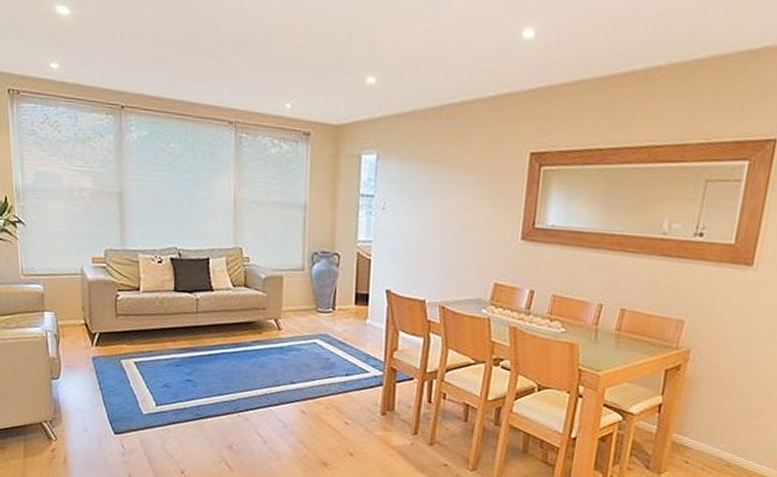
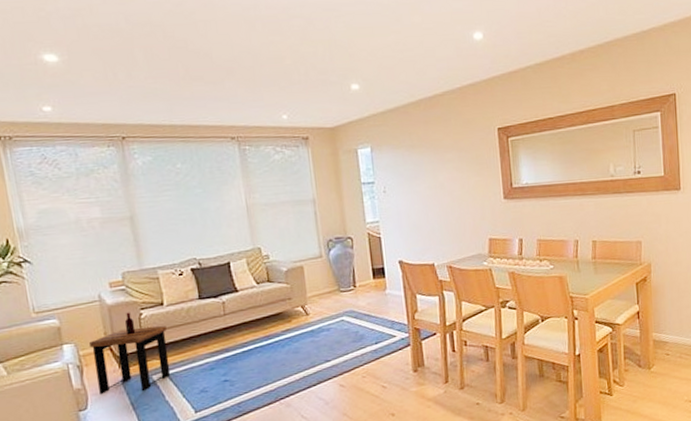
side table: none [68,291,140,374] -> present [90,312,171,395]

